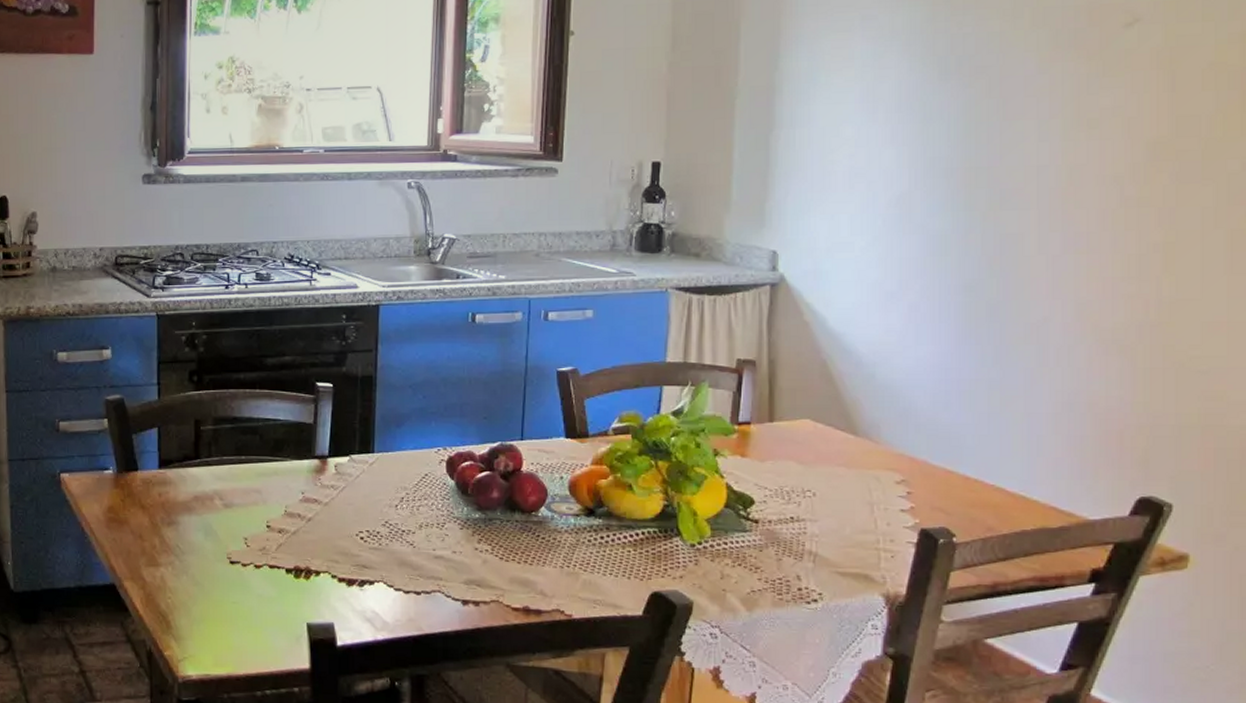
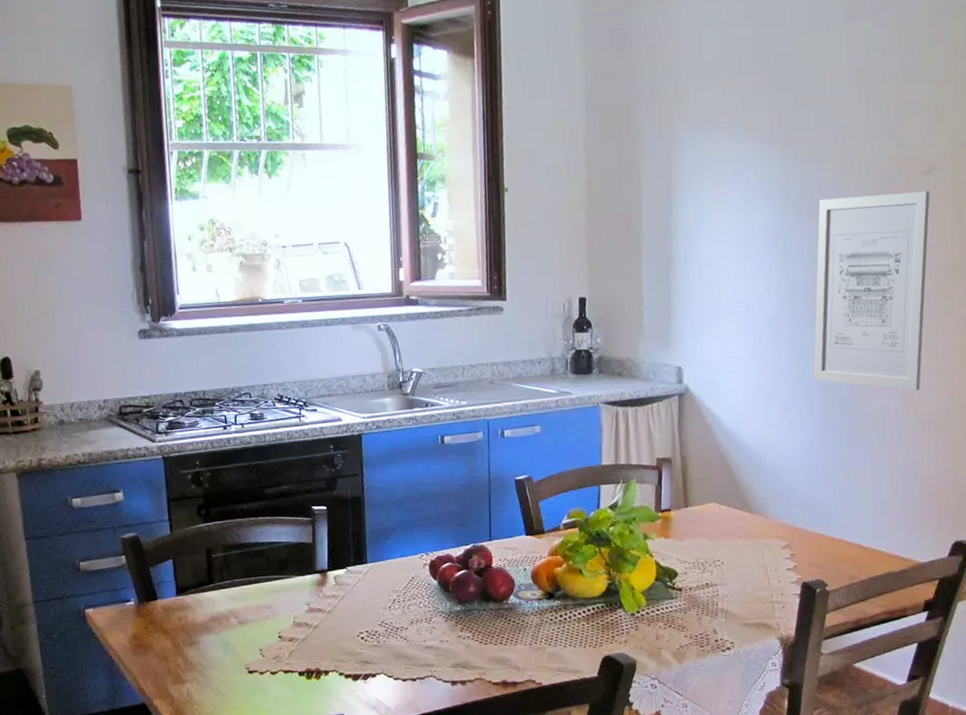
wall art: none [952,48,1131,300] -> present [813,191,930,391]

